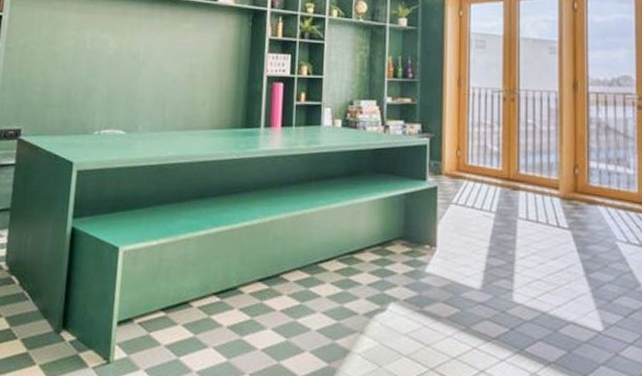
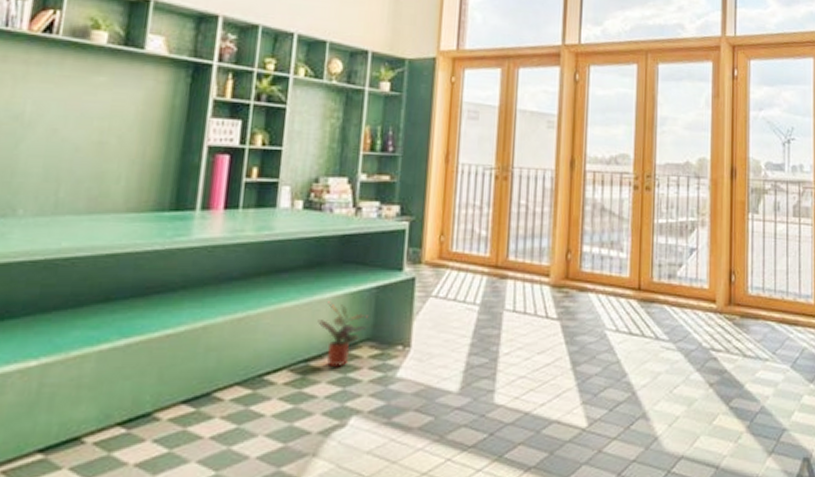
potted plant: none [358,204,399,261] -> present [318,301,368,368]

